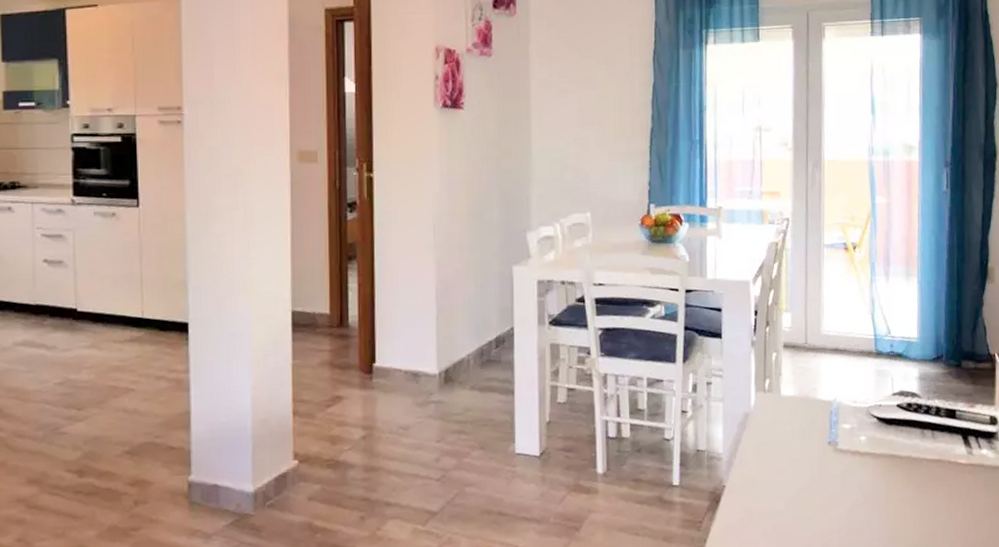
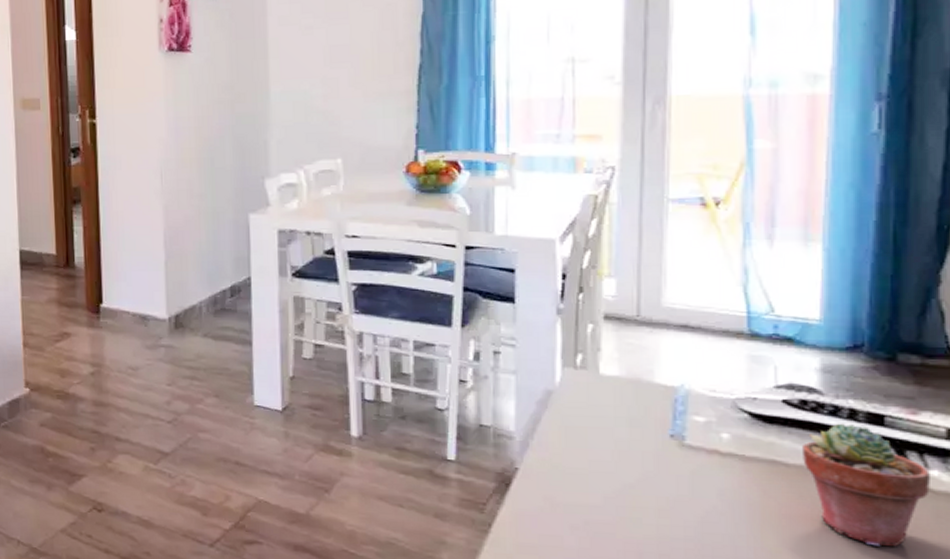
potted succulent: none [910,419,982,515] -> present [803,423,930,547]

